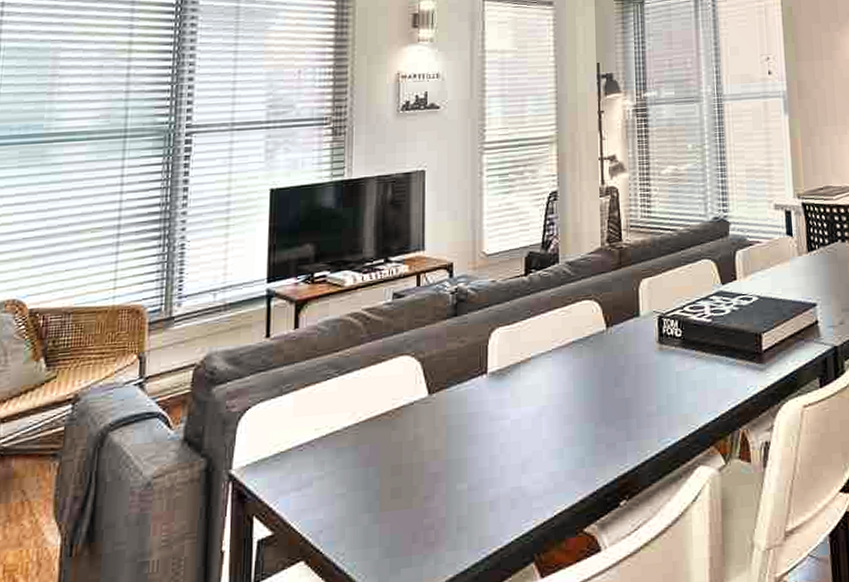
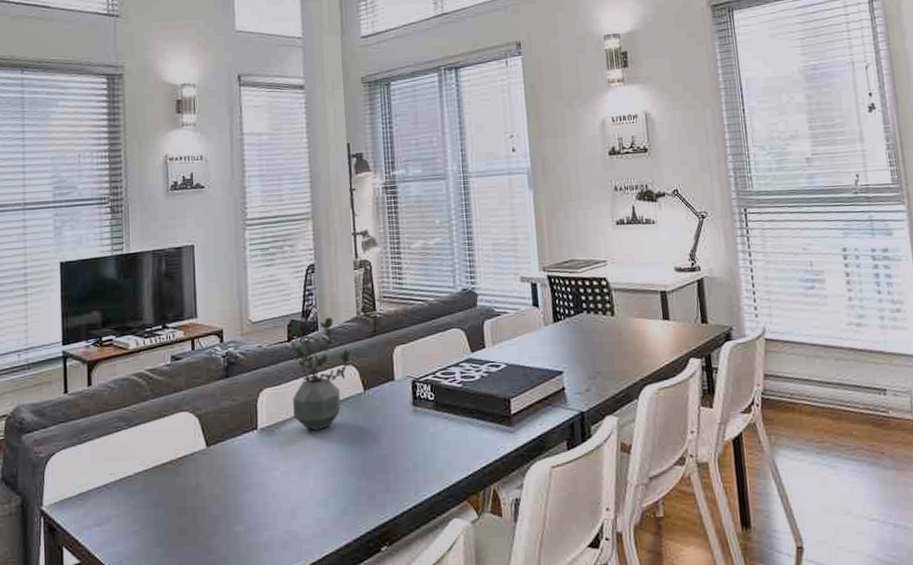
potted plant: none [525,247,594,373] -> present [287,316,351,431]

